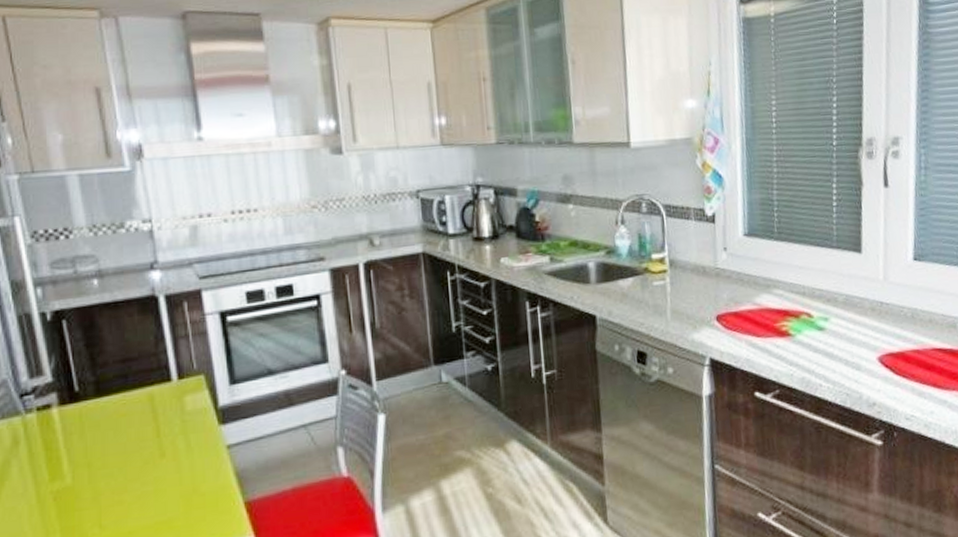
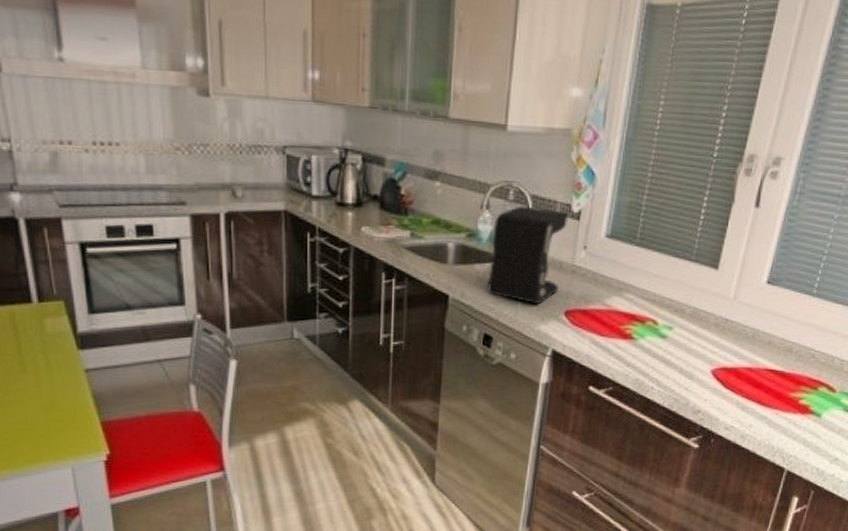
coffee maker: none [630,216,706,314] -> present [487,205,568,305]

